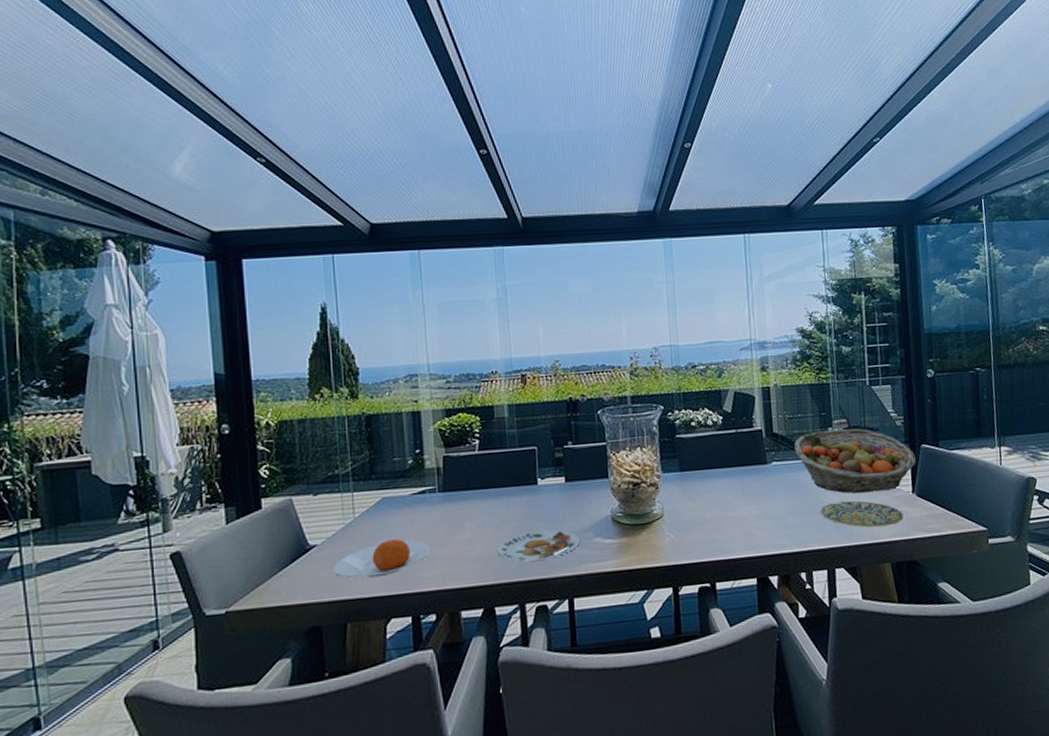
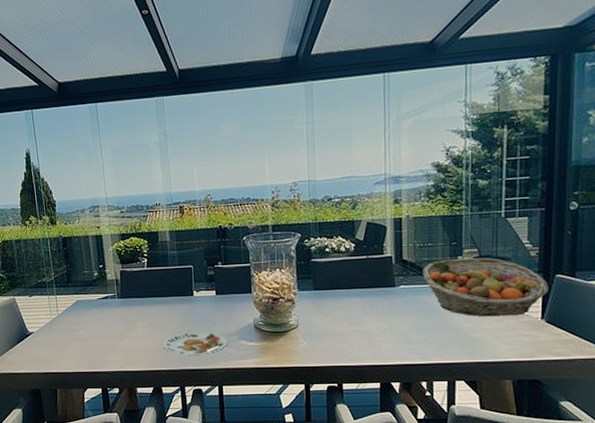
plate: present [332,538,432,579] -> none [45,331,114,359]
plate: present [820,500,904,528] -> none [444,322,530,348]

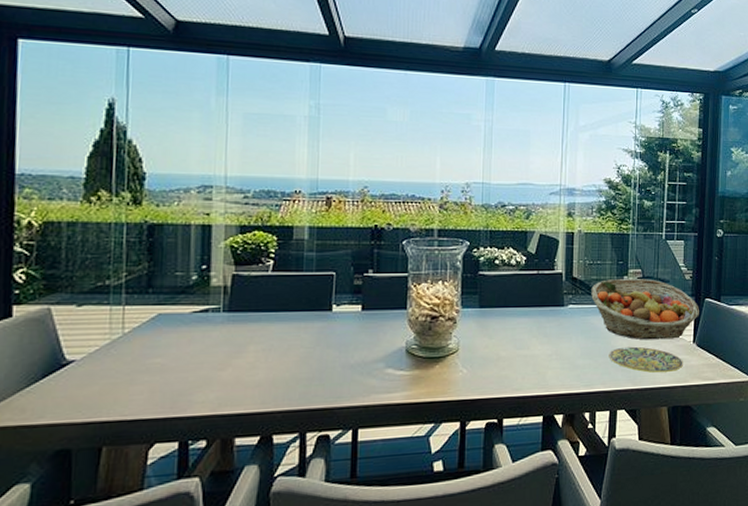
plate: present [163,332,228,355] -> none [282,358,371,389]
plate: none [444,322,530,348] -> present [609,346,683,373]

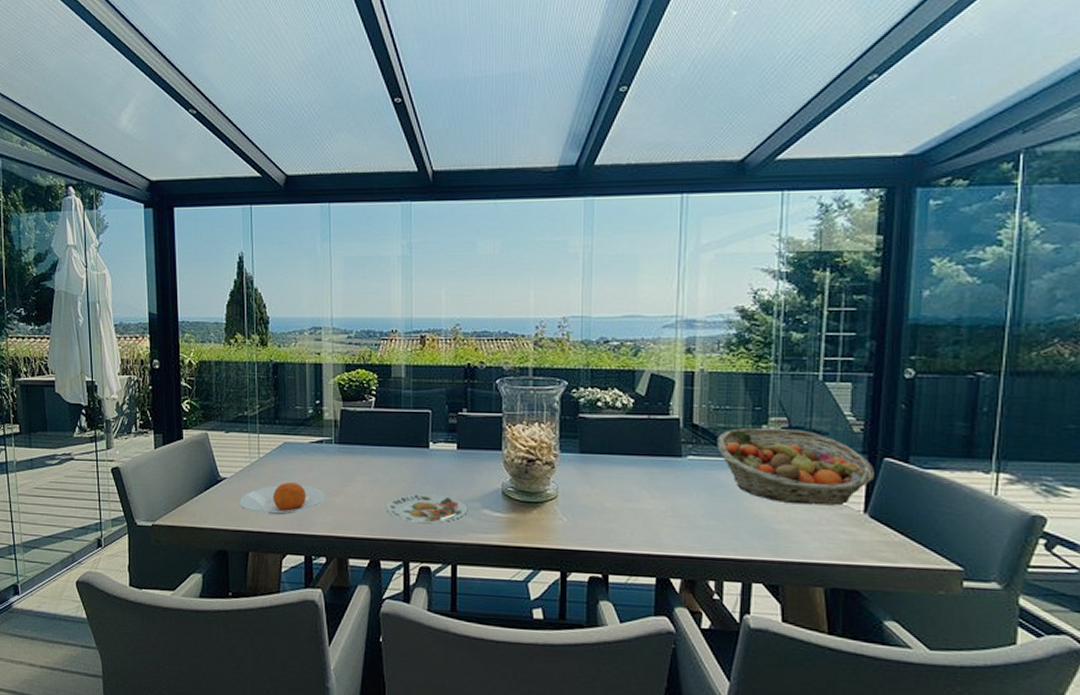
plate: none [91,358,209,399] -> present [239,481,325,515]
plate: none [282,358,371,389] -> present [387,494,468,523]
plate: present [609,346,683,373] -> none [741,509,848,547]

